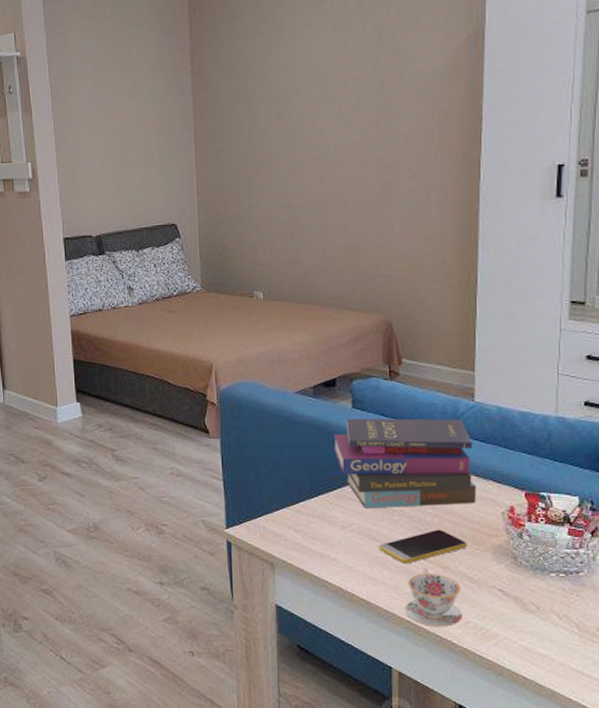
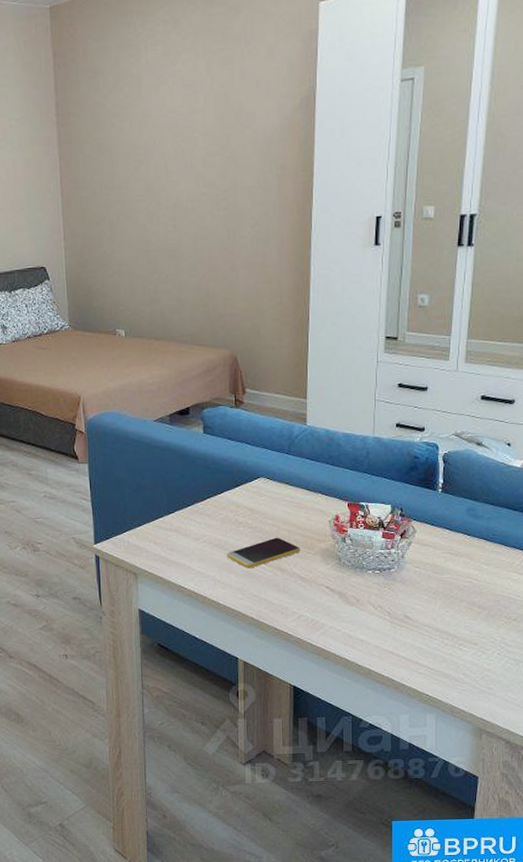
books: present [333,418,477,509] -> none [187,441,308,522]
teacup: present [404,568,463,627] -> none [248,571,297,621]

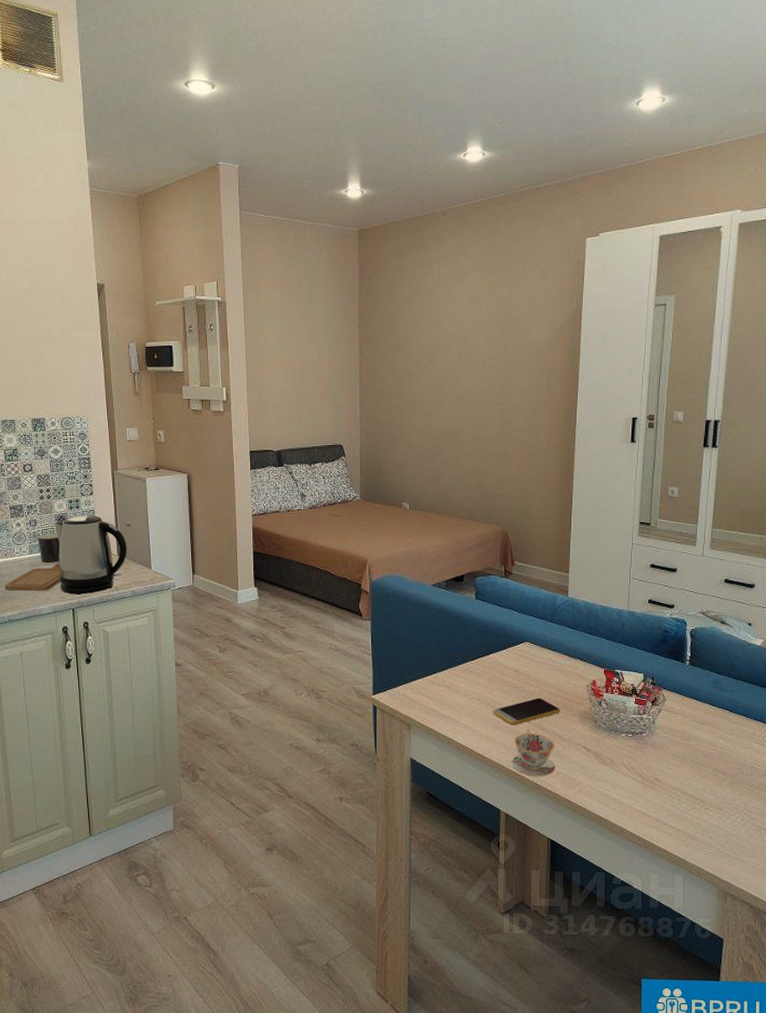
teacup: none [248,571,297,621] -> present [511,729,555,776]

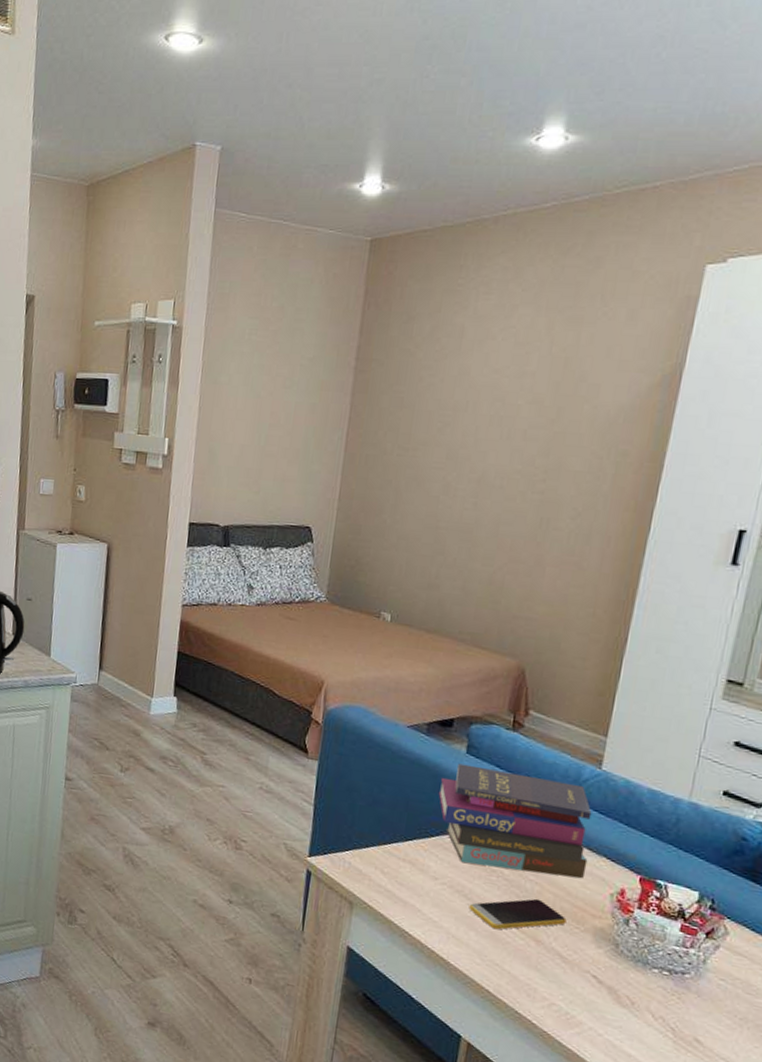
books: none [460,607,568,680] -> present [438,763,592,878]
teacup: present [511,729,555,776] -> none [485,937,552,1005]

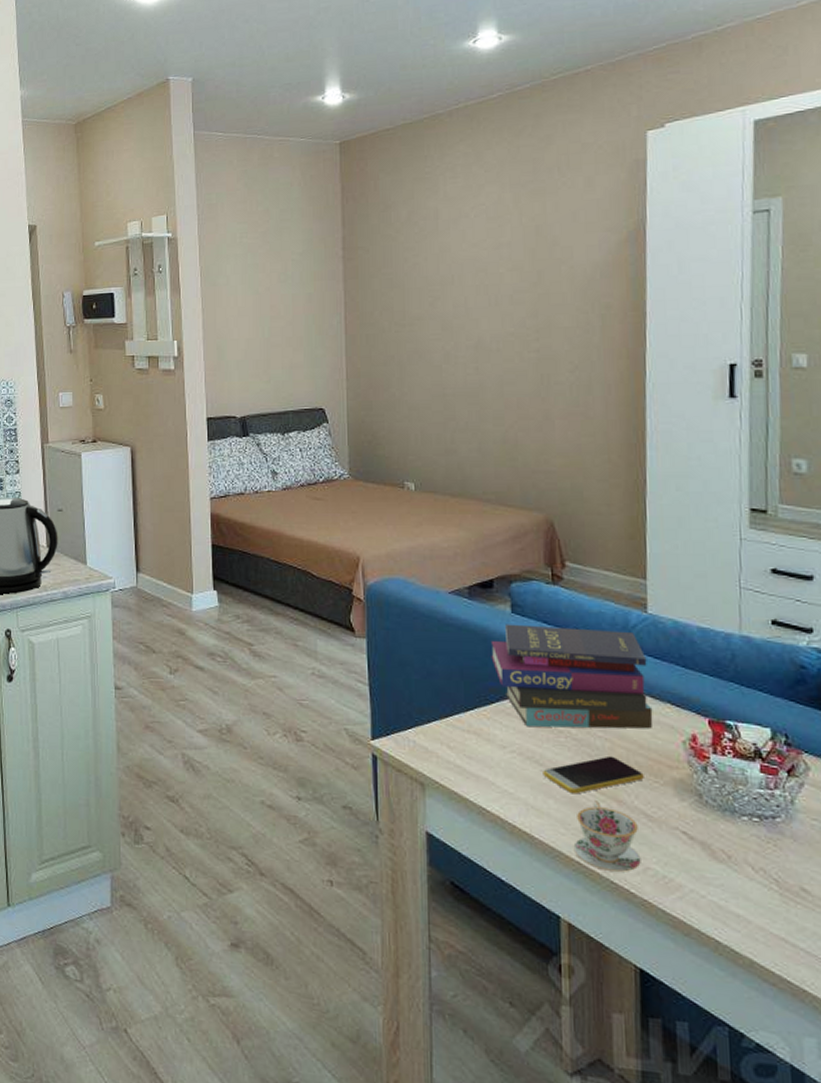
teacup: none [485,937,552,1005] -> present [573,800,641,872]

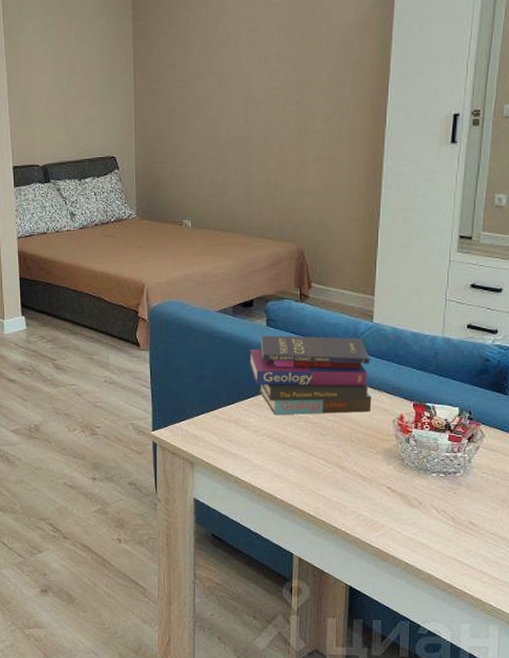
smartphone: present [543,756,644,795] -> none [285,434,362,464]
teacup: present [573,800,641,872] -> none [306,468,356,519]

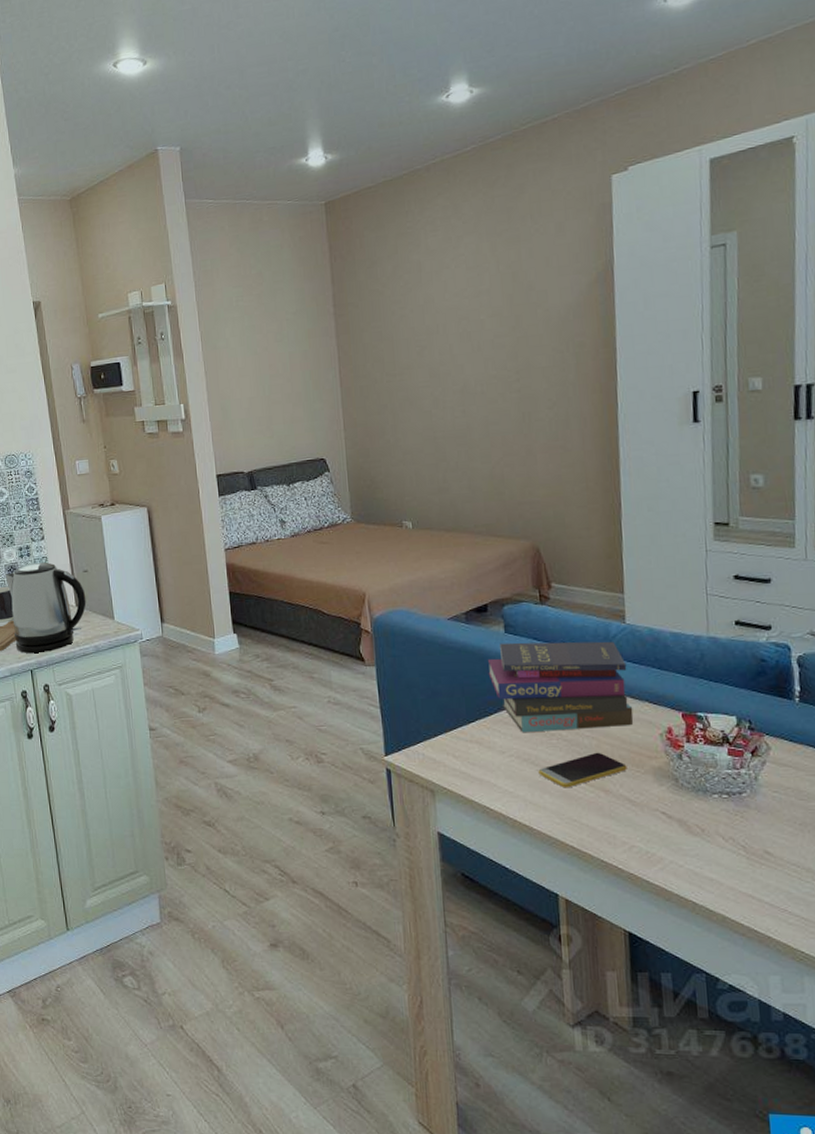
smartphone: none [285,434,362,464] -> present [538,752,627,788]

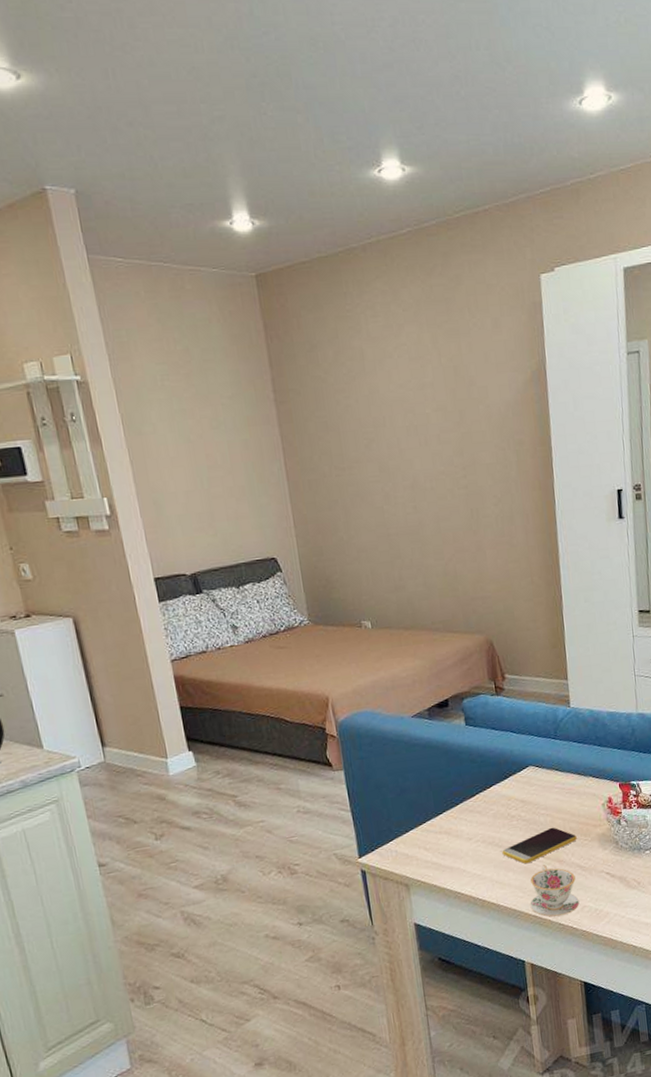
books: present [487,641,634,733] -> none [451,725,580,819]
teacup: none [567,792,627,851] -> present [530,864,580,917]

